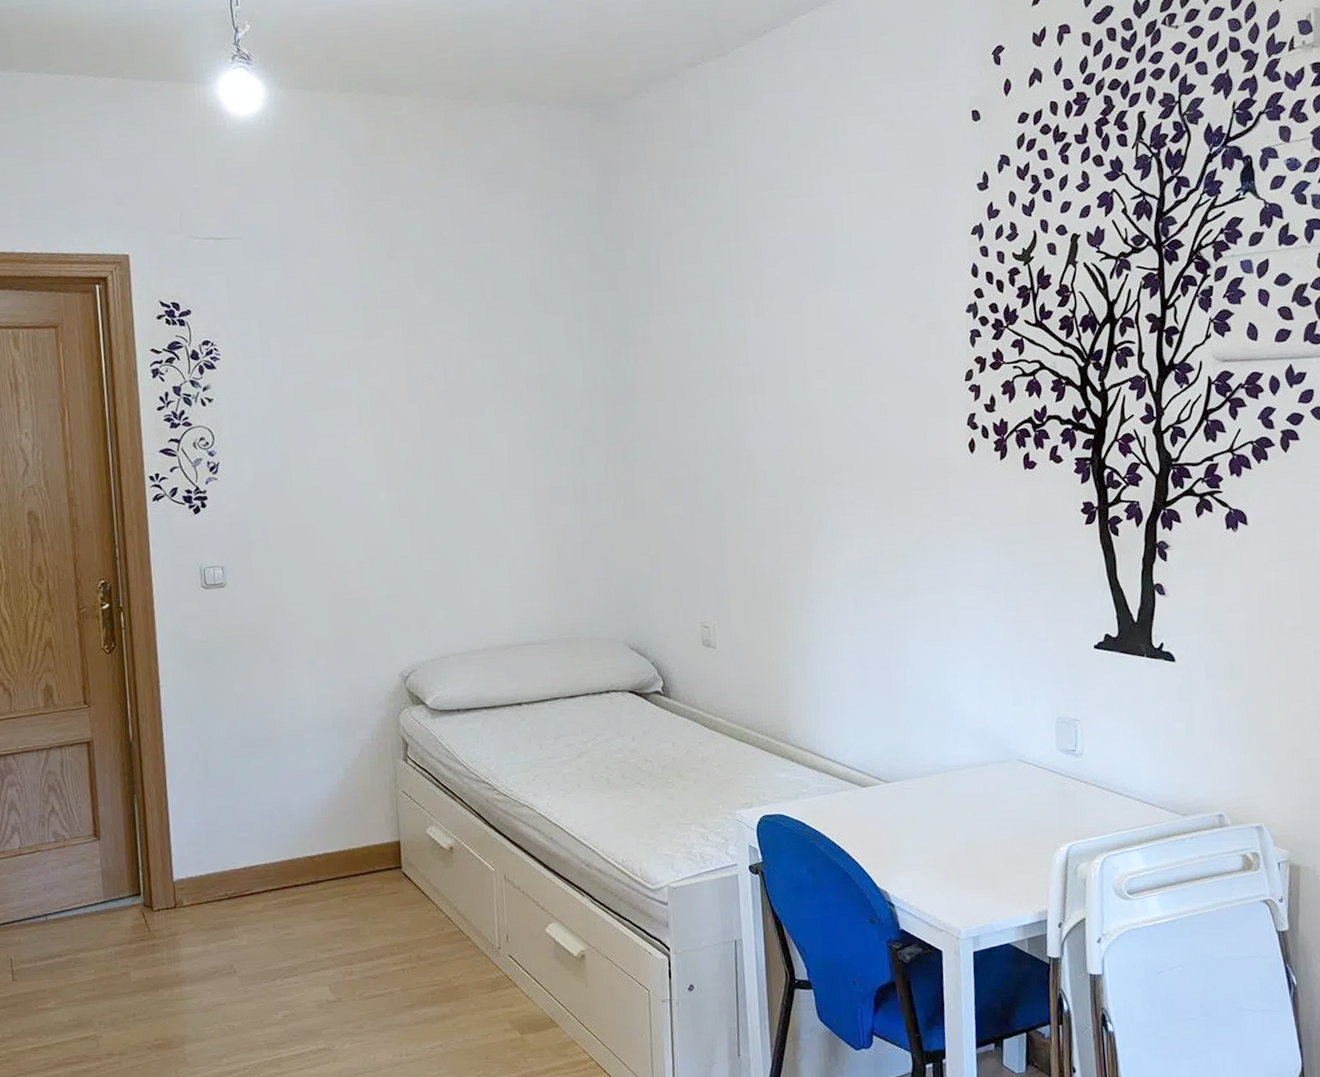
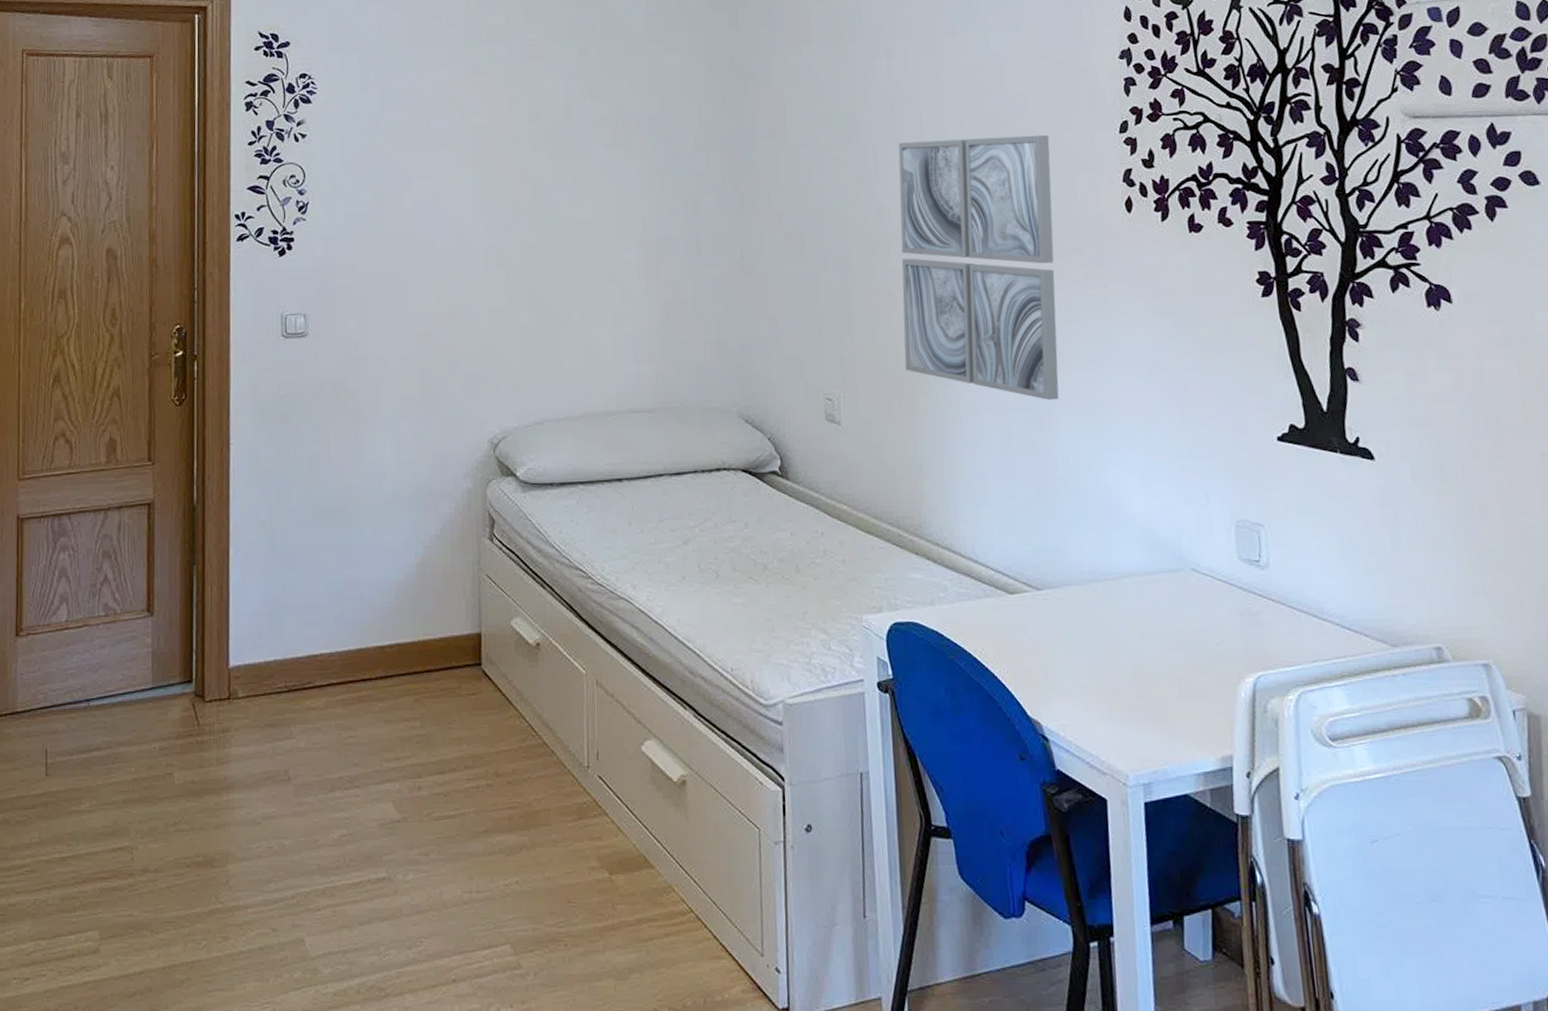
wall art: none [766,383,908,621] -> present [898,134,1059,400]

